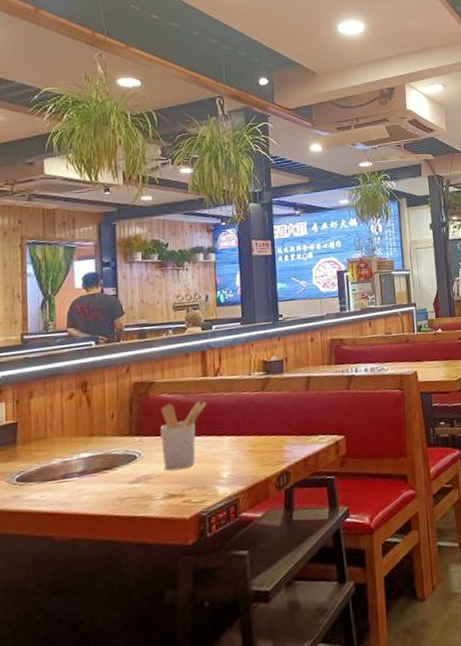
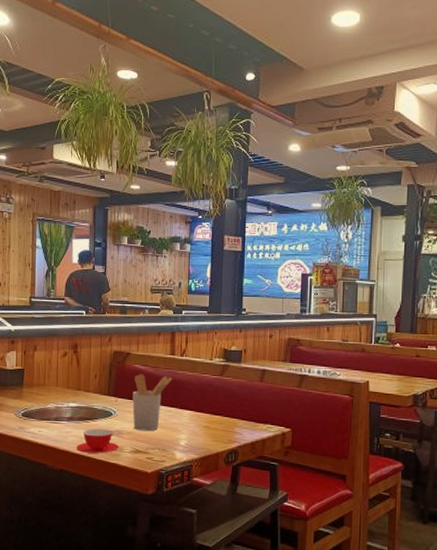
teacup: none [93,476,148,512] -> present [76,429,119,454]

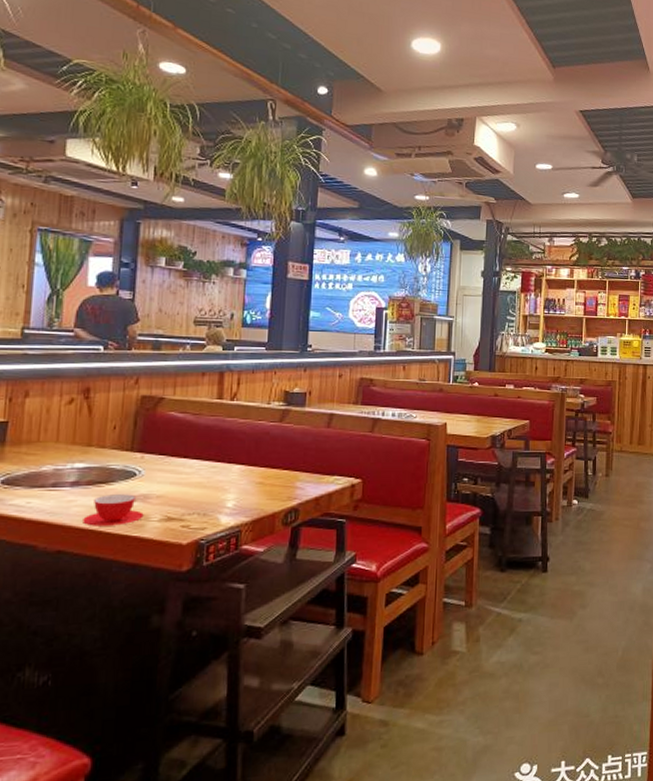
utensil holder: present [132,373,173,431] -> none [164,422,219,493]

